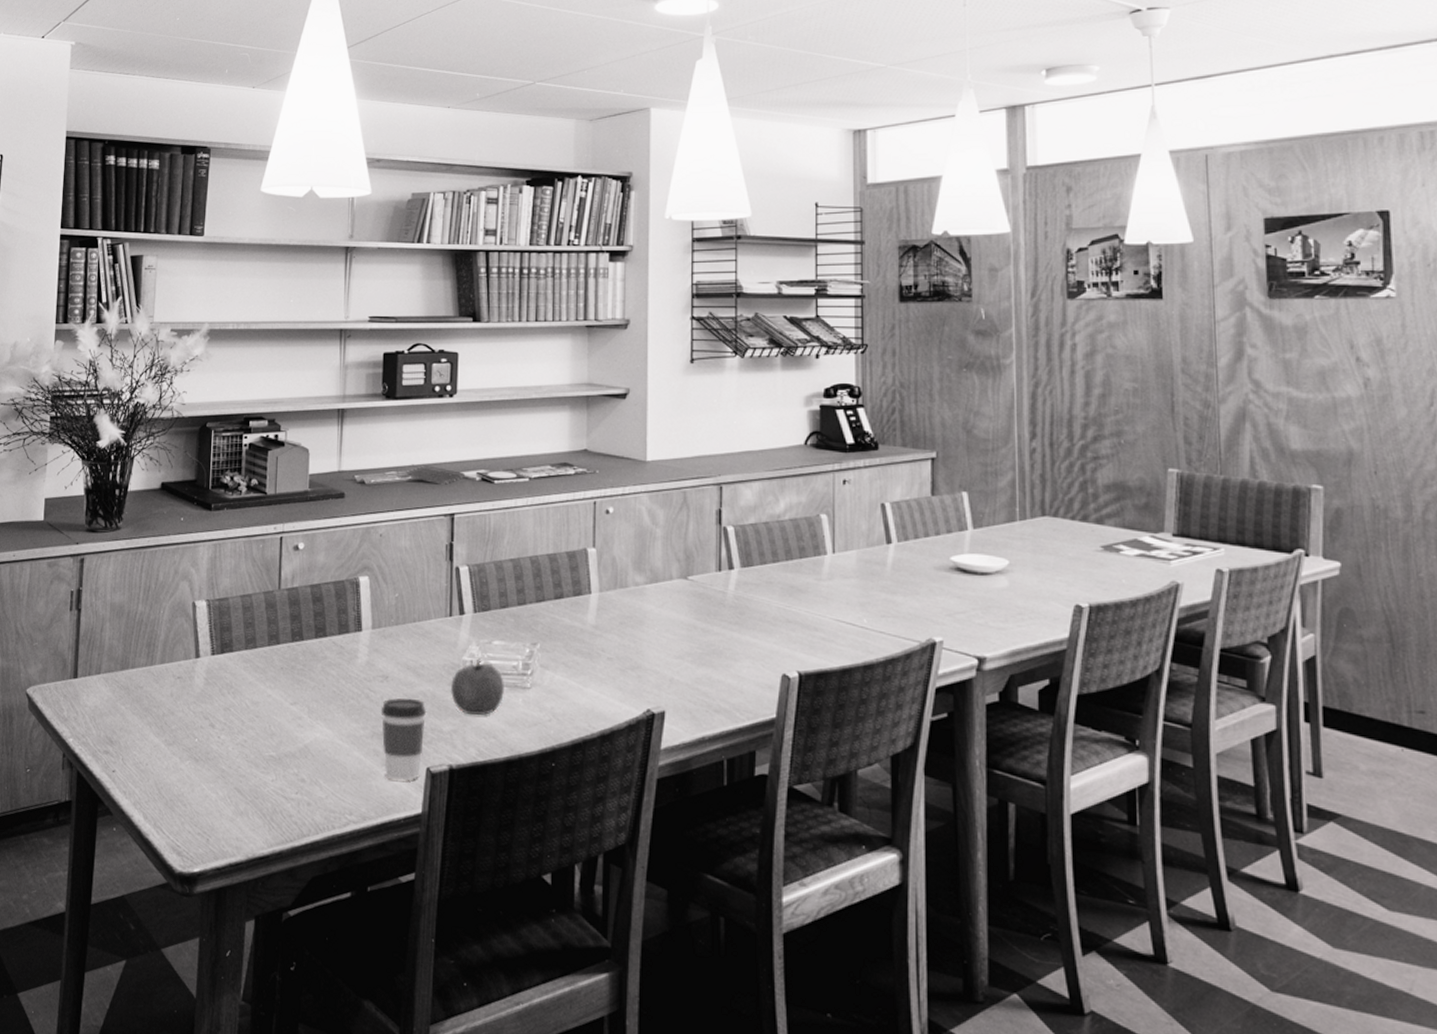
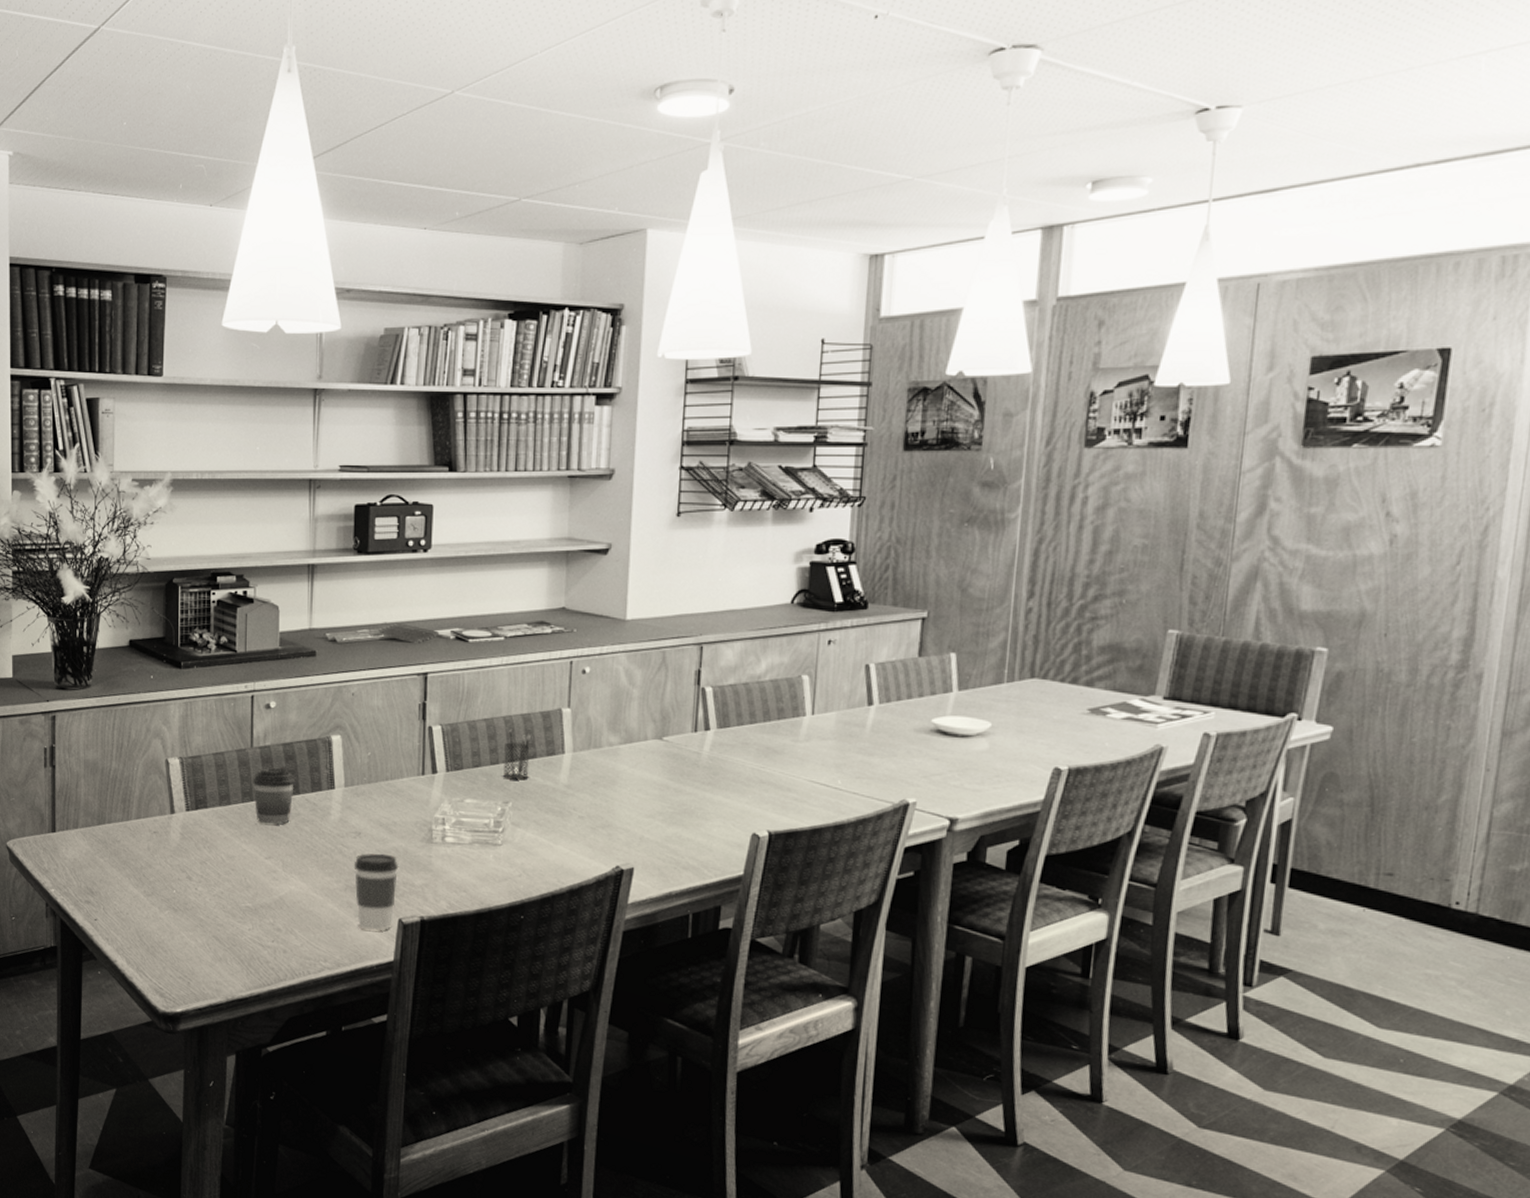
coffee cup: none [279,607,322,668] -> present [253,765,295,824]
apple: present [450,658,504,716] -> none [422,816,476,871]
pencil holder: none [531,569,557,620] -> present [503,729,531,779]

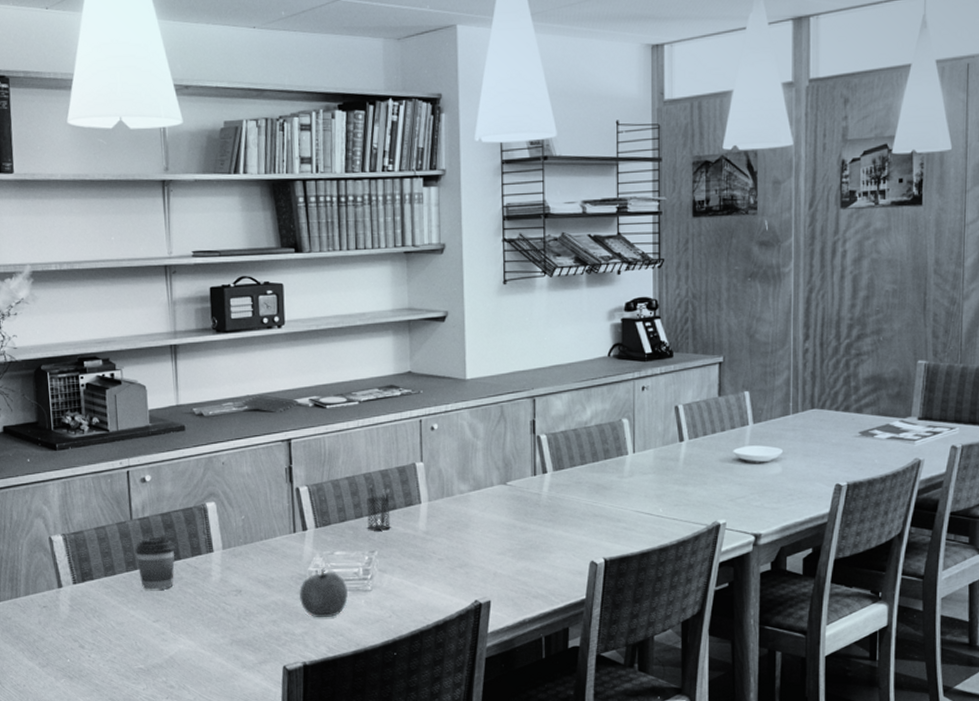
coffee cup: present [355,853,399,931] -> none [238,608,280,679]
apple: none [422,816,476,871] -> present [299,568,348,618]

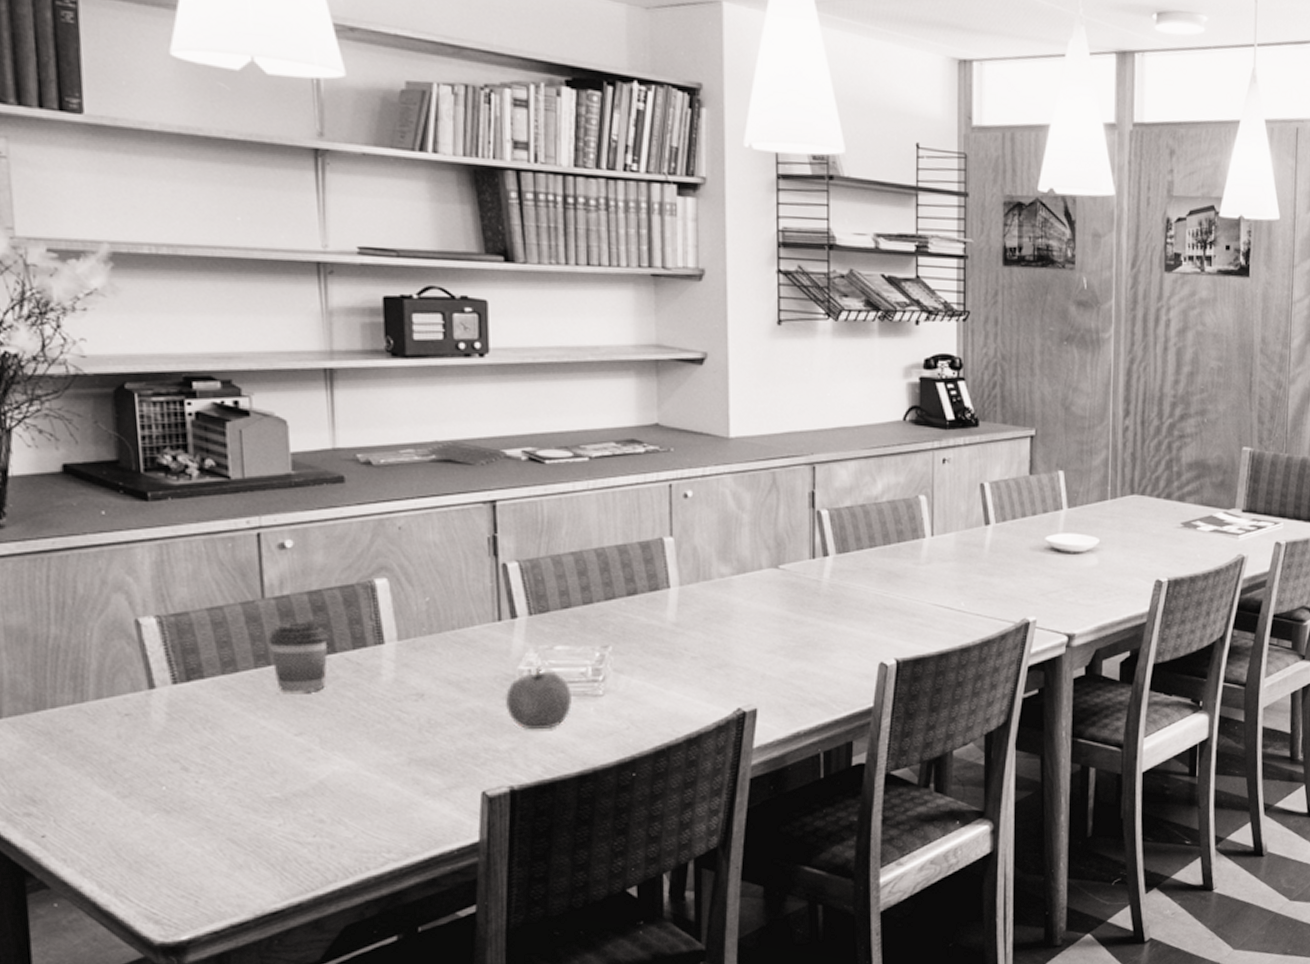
pencil holder: present [367,485,391,530] -> none [598,563,630,619]

